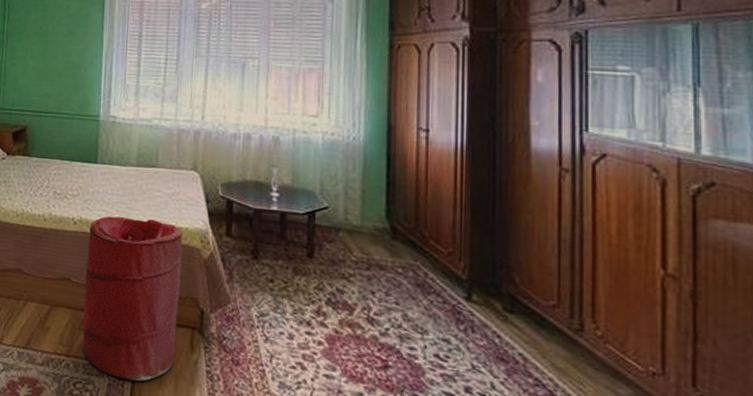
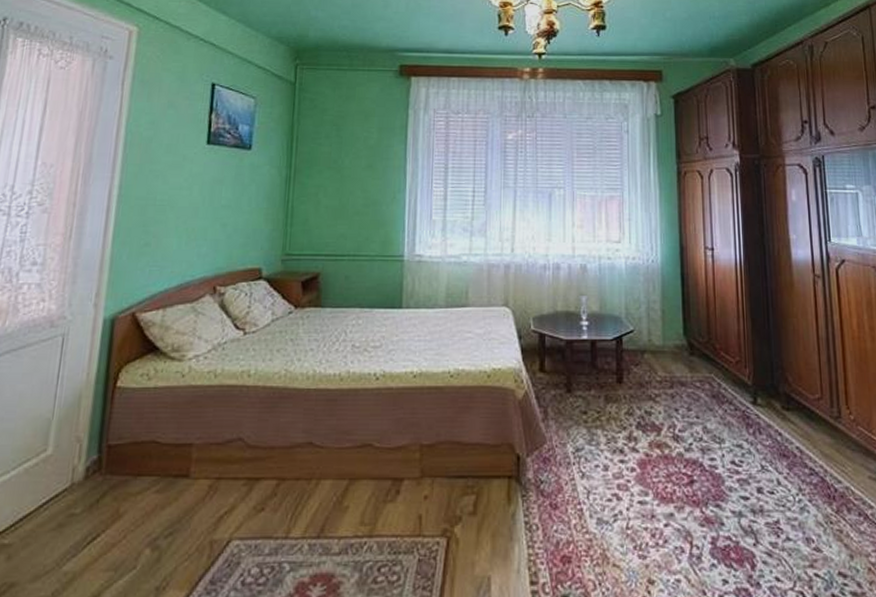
laundry hamper: present [82,216,183,382] -> none [388,364,496,551]

